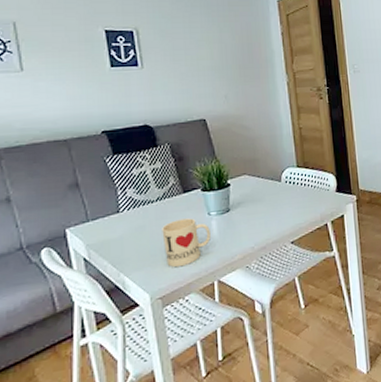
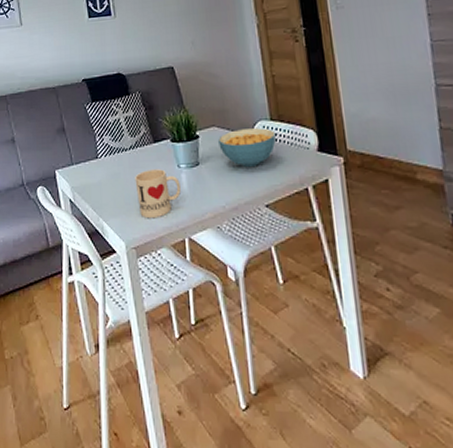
cereal bowl: none [249,174,301,210] -> present [218,128,276,167]

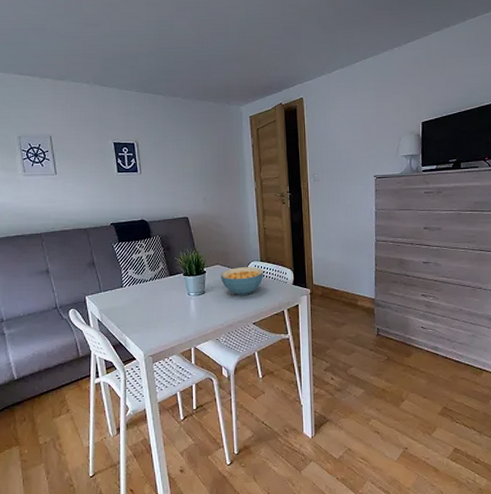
mug: present [135,169,181,219] -> none [153,296,190,334]

